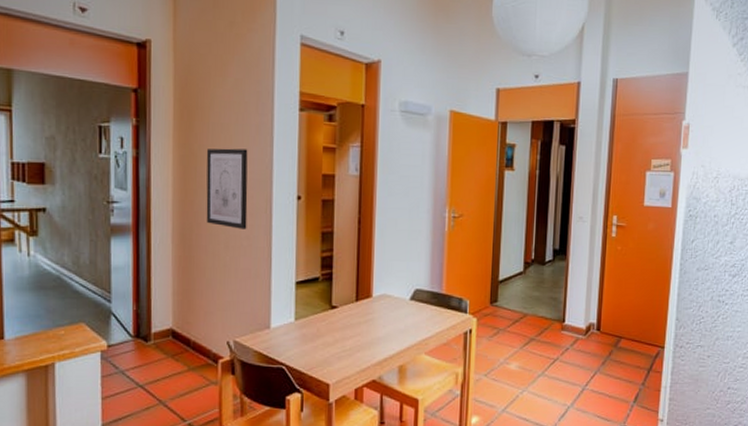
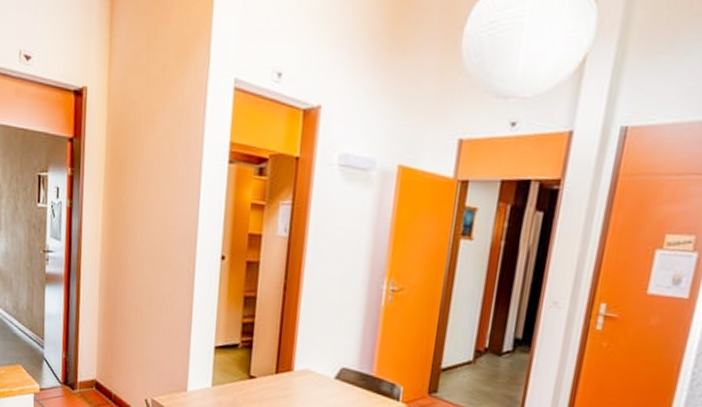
wall art: present [206,148,248,230] -> none [131,201,174,288]

